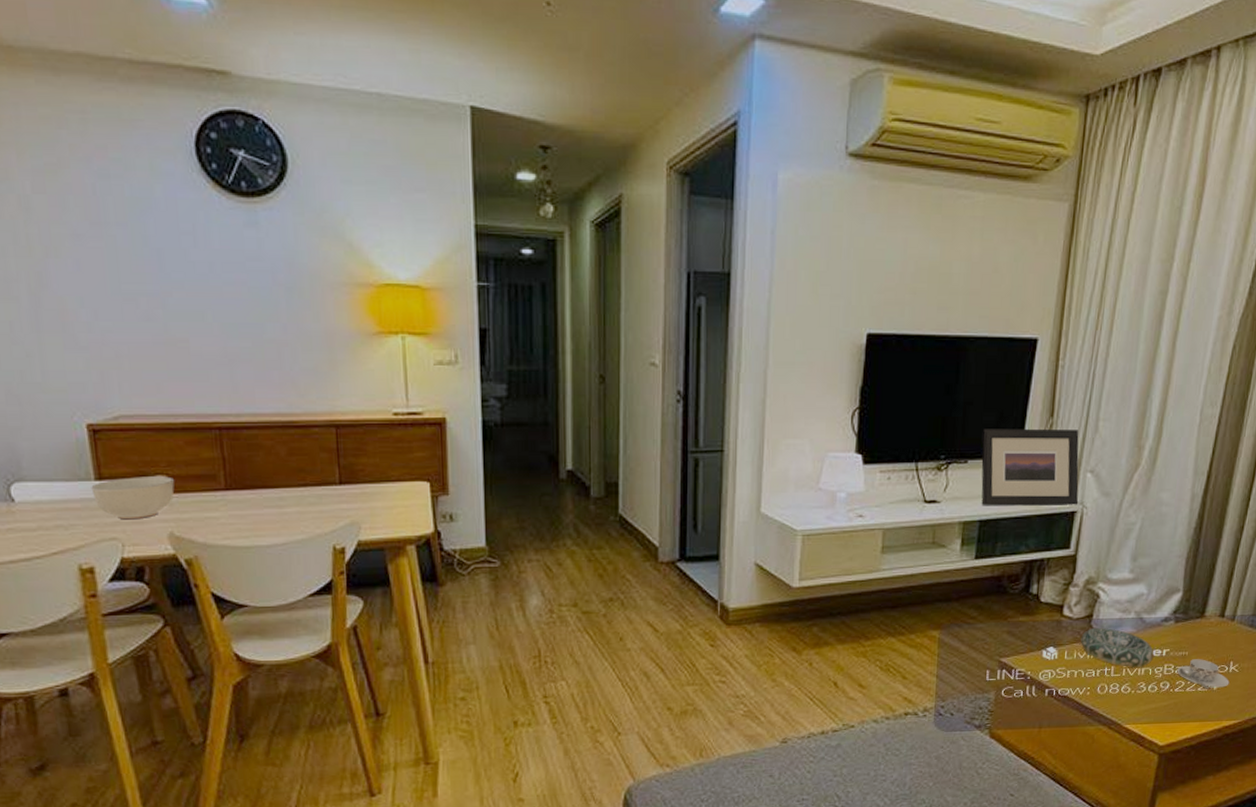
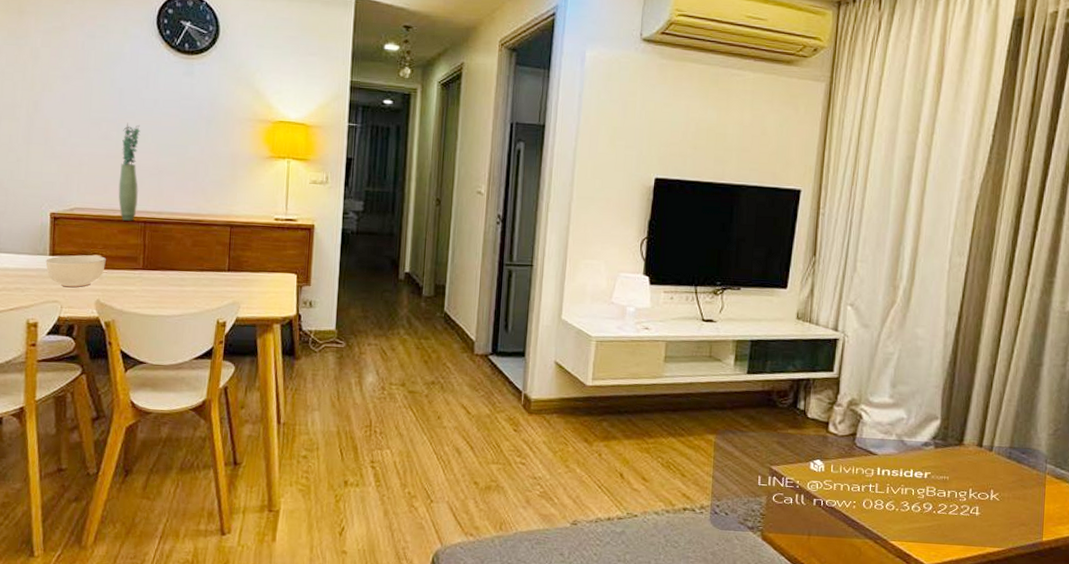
vase: none [171,296,207,428] -> present [118,123,141,221]
picture frame: present [981,428,1079,506] -> none [752,262,840,333]
decorative bowl: present [1080,628,1154,667] -> none [845,446,916,487]
teacup: present [1177,659,1230,689] -> none [939,484,991,515]

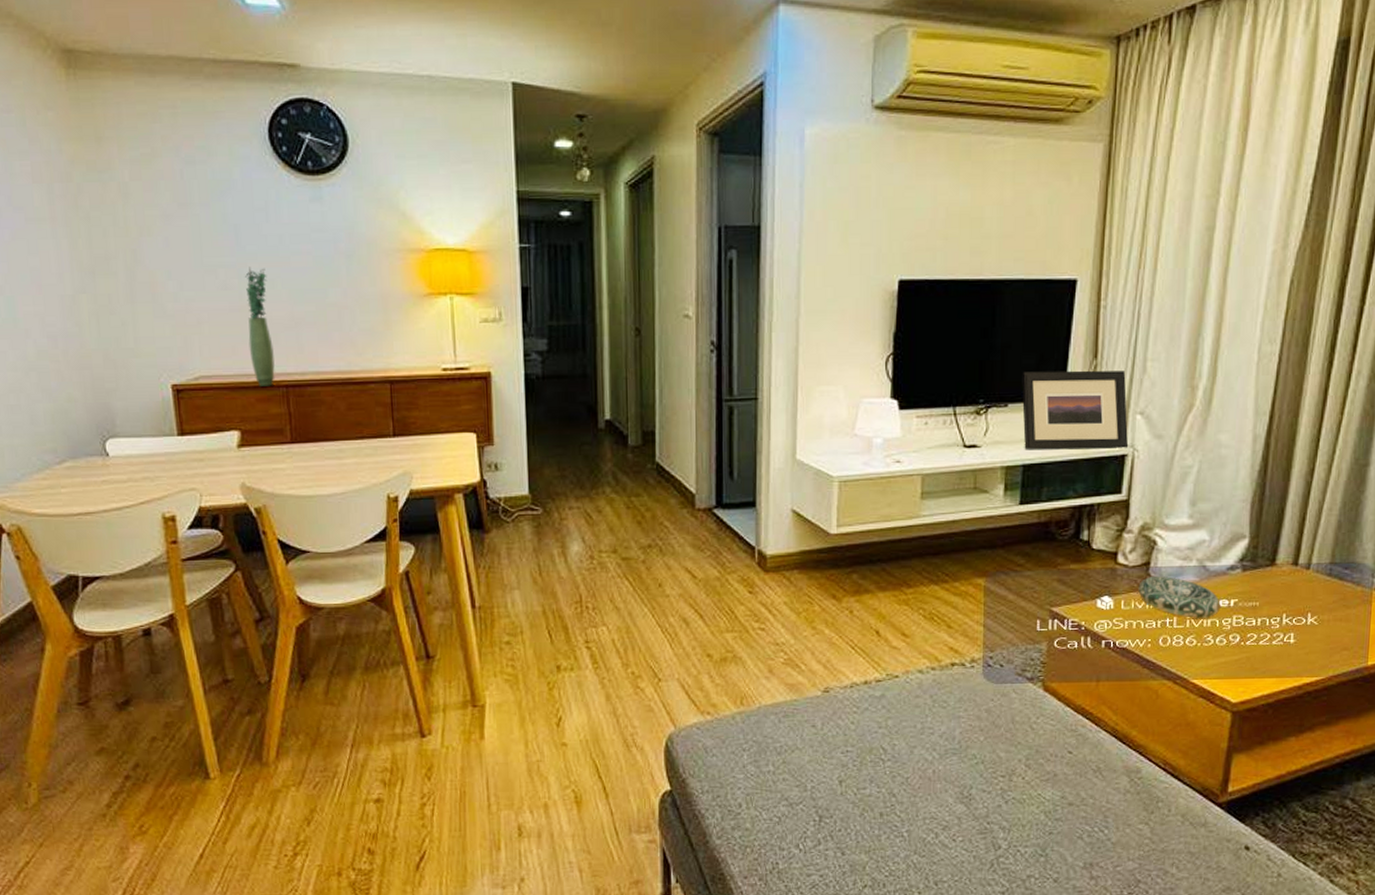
bowl: present [45,255,107,288] -> none [174,431,247,472]
picture frame: none [752,262,840,333] -> present [1021,370,1129,450]
decorative bowl: none [845,446,916,487] -> present [1137,576,1221,618]

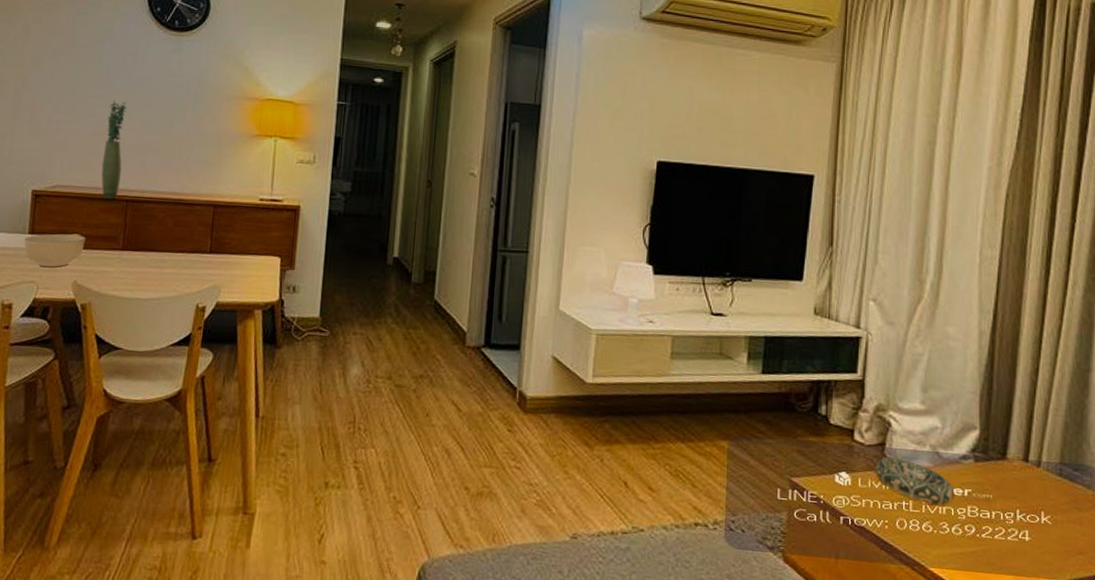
bowl: none [174,431,247,472] -> present [24,233,87,268]
picture frame: present [1021,370,1129,450] -> none [764,251,863,331]

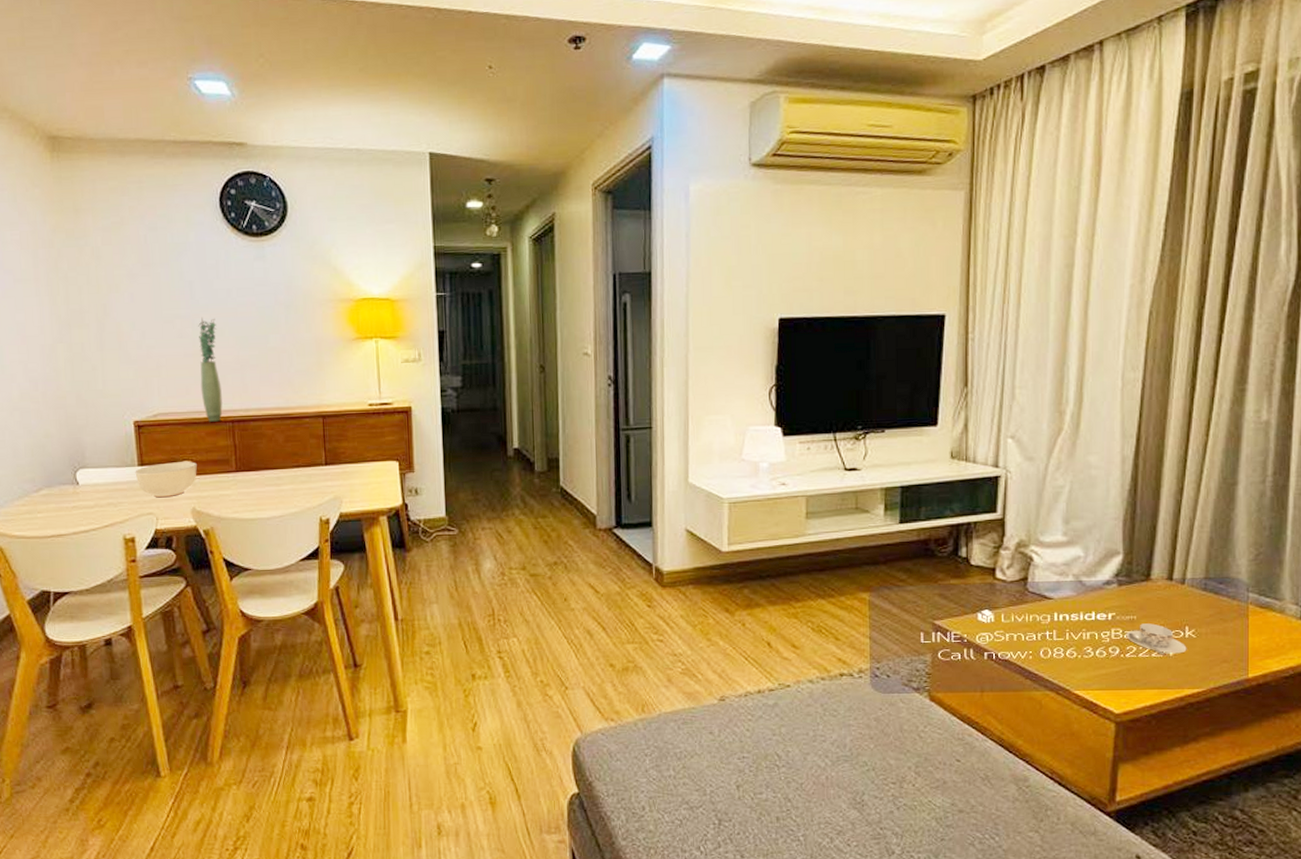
decorative bowl: present [873,457,955,505] -> none [1016,591,1098,631]
teacup: none [982,504,1043,540] -> present [1126,623,1187,655]

